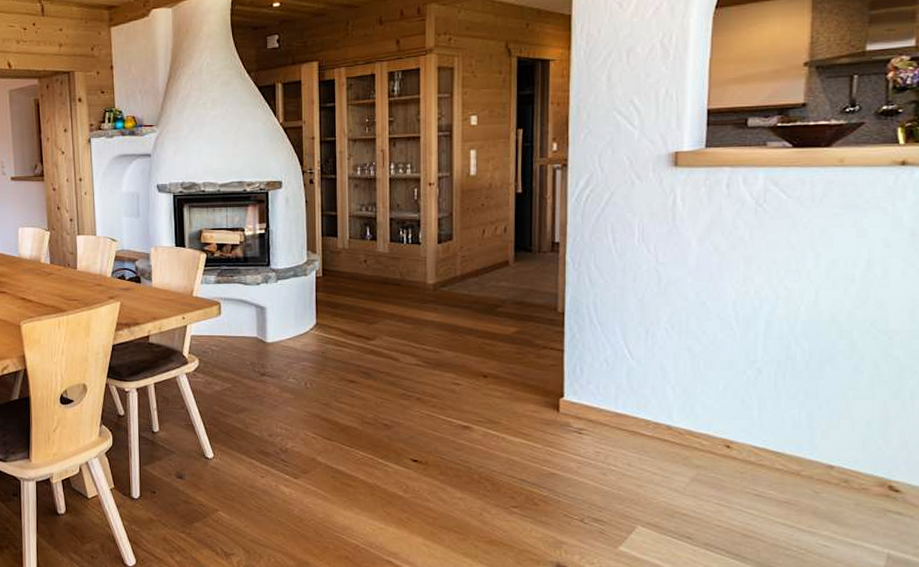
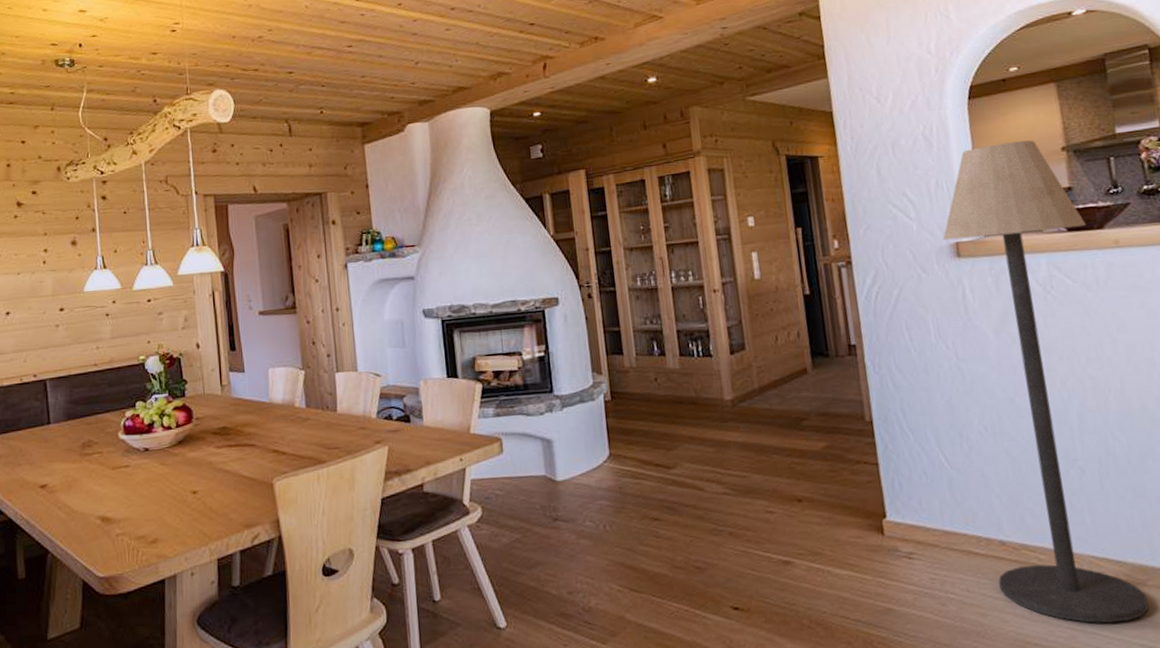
floor lamp: none [659,53,814,504] -> present [943,140,1149,624]

